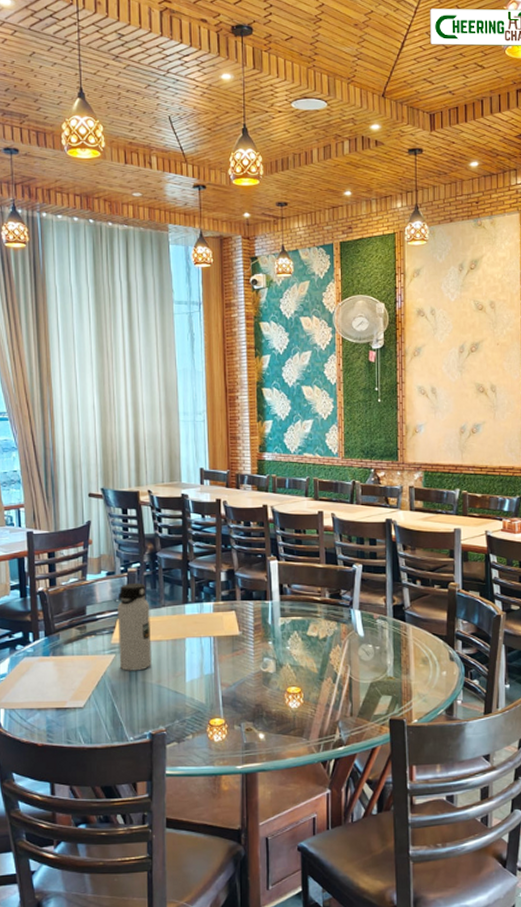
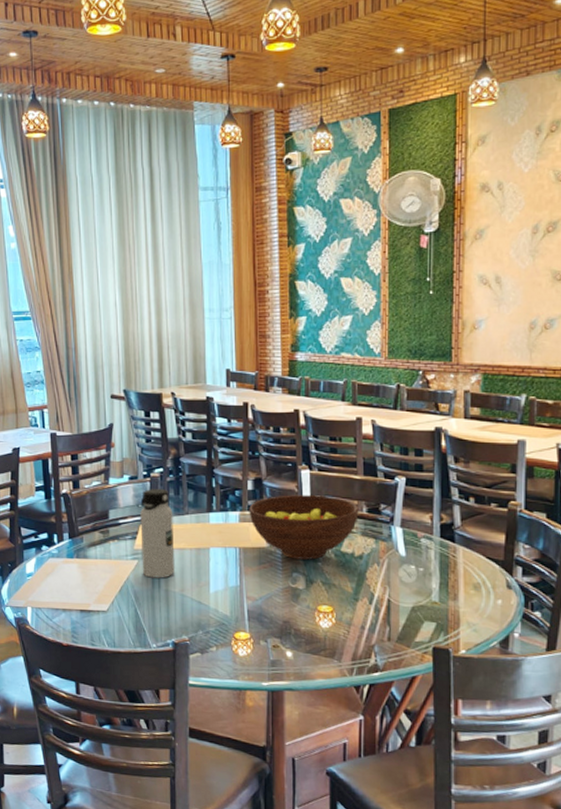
fruit bowl: none [222,584,322,645] -> present [249,495,359,560]

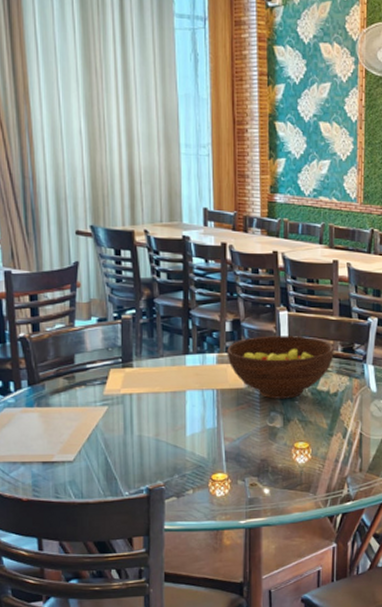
water bottle: present [140,488,175,578] -> none [110,330,149,424]

